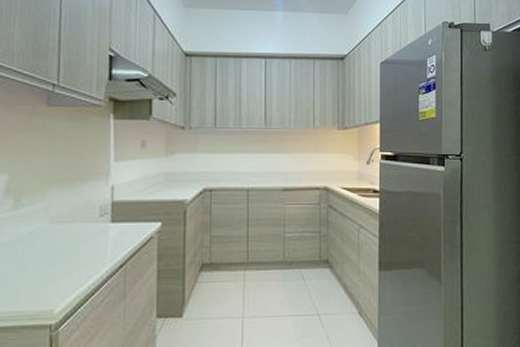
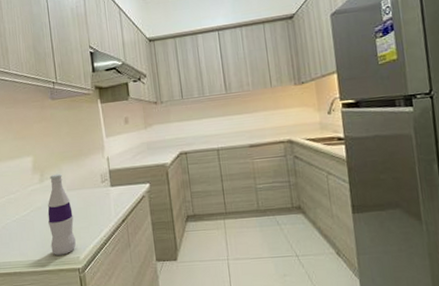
bottle: none [14,200,54,307] -> present [47,173,76,256]

